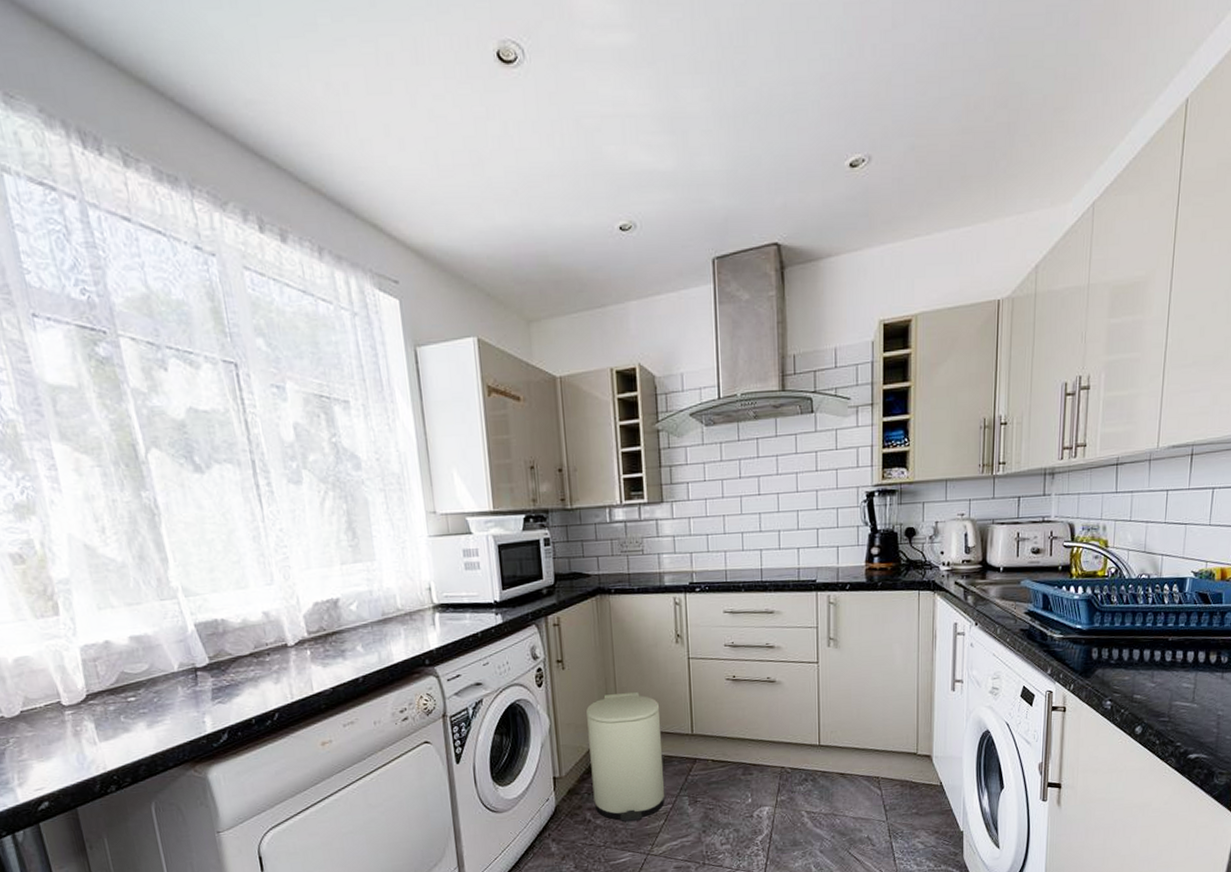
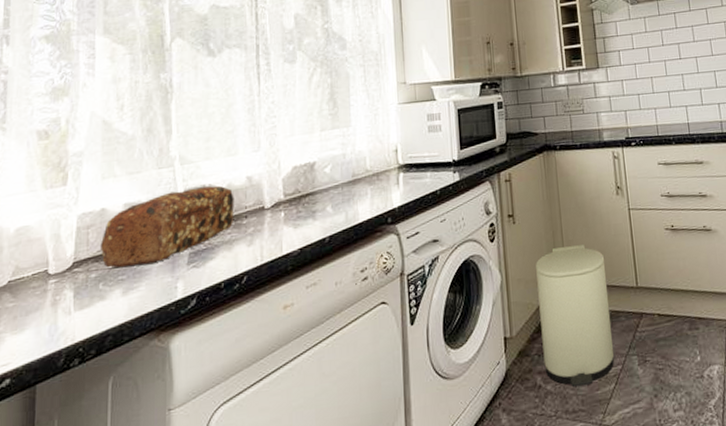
bread loaf: none [111,620,255,702] -> present [99,185,234,268]

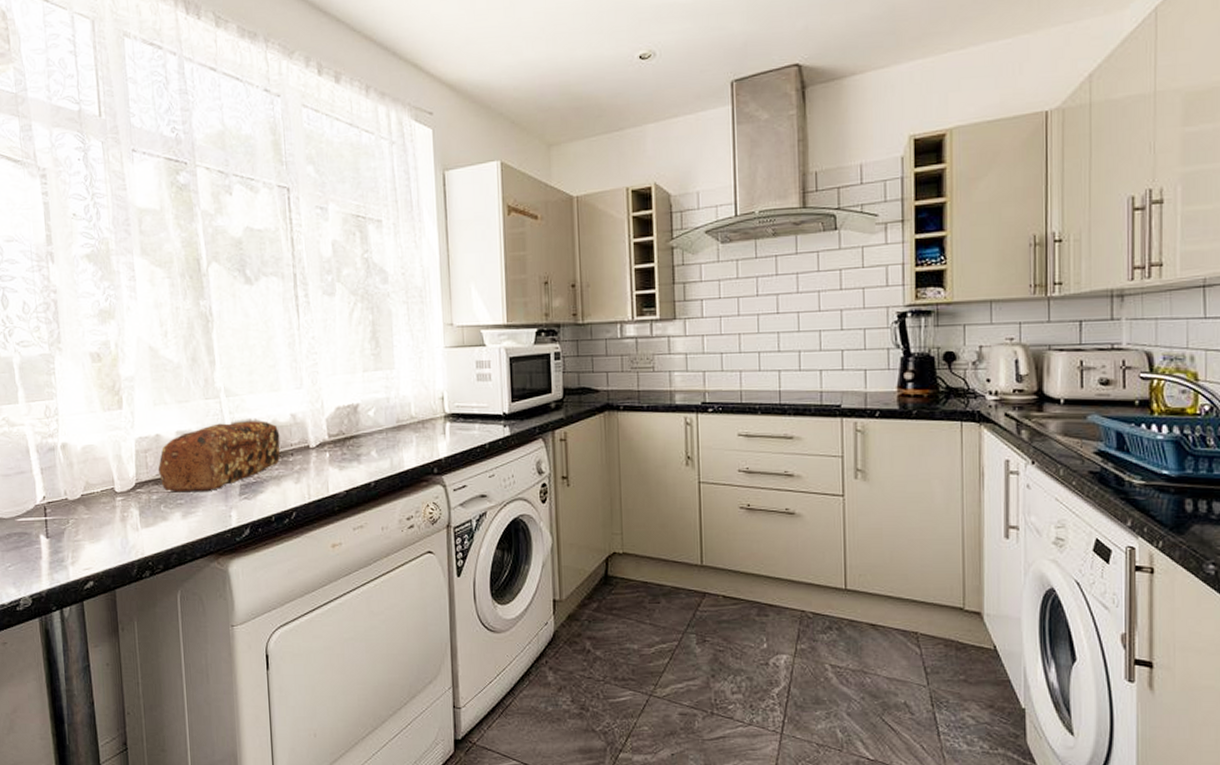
pedal bin: present [536,245,615,388] -> none [590,515,671,657]

